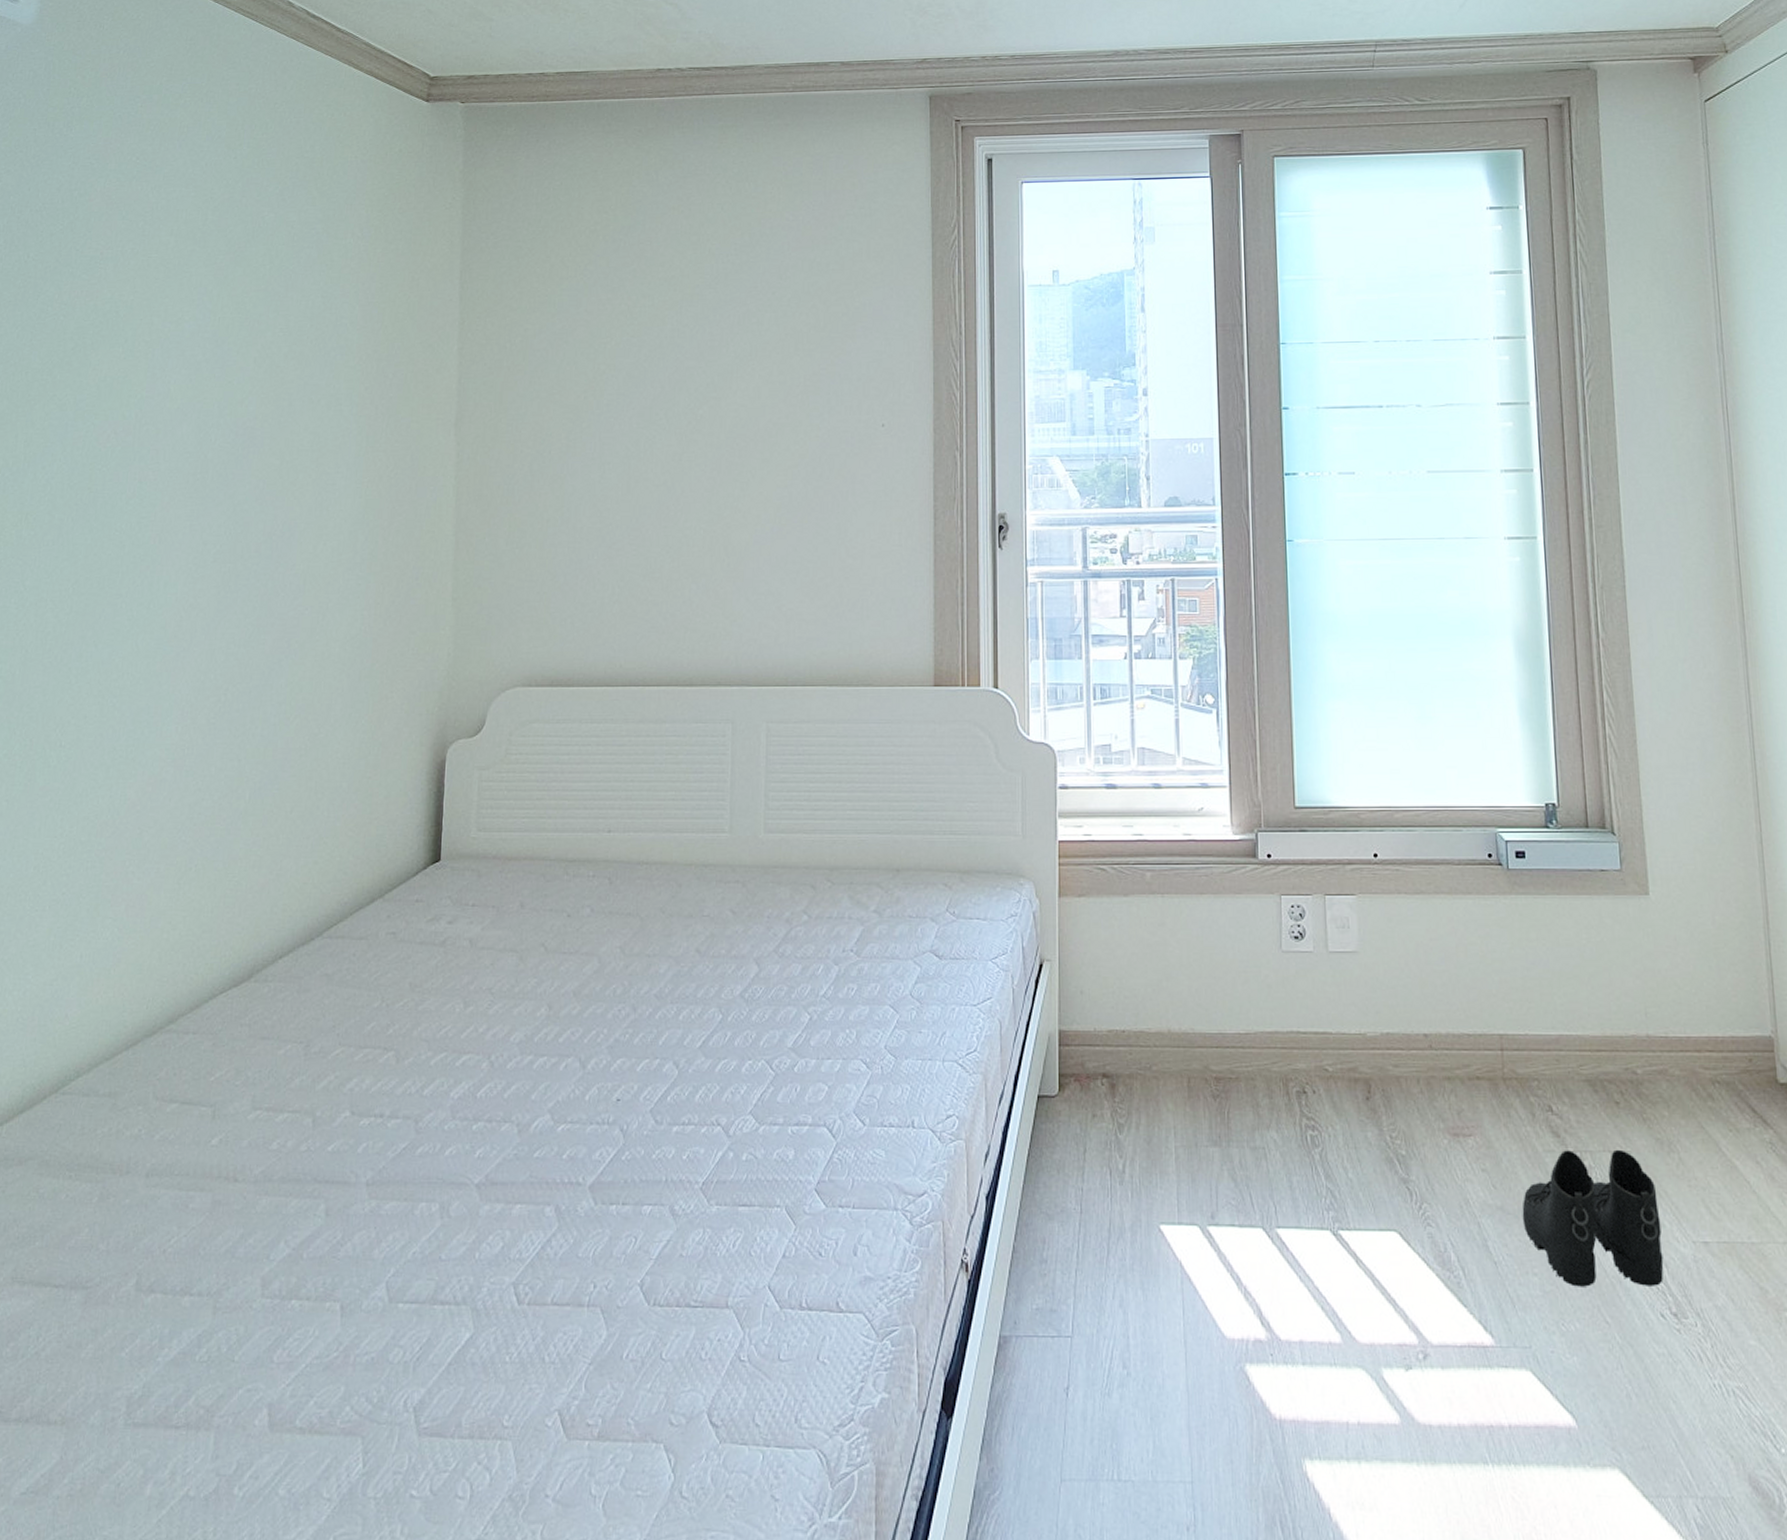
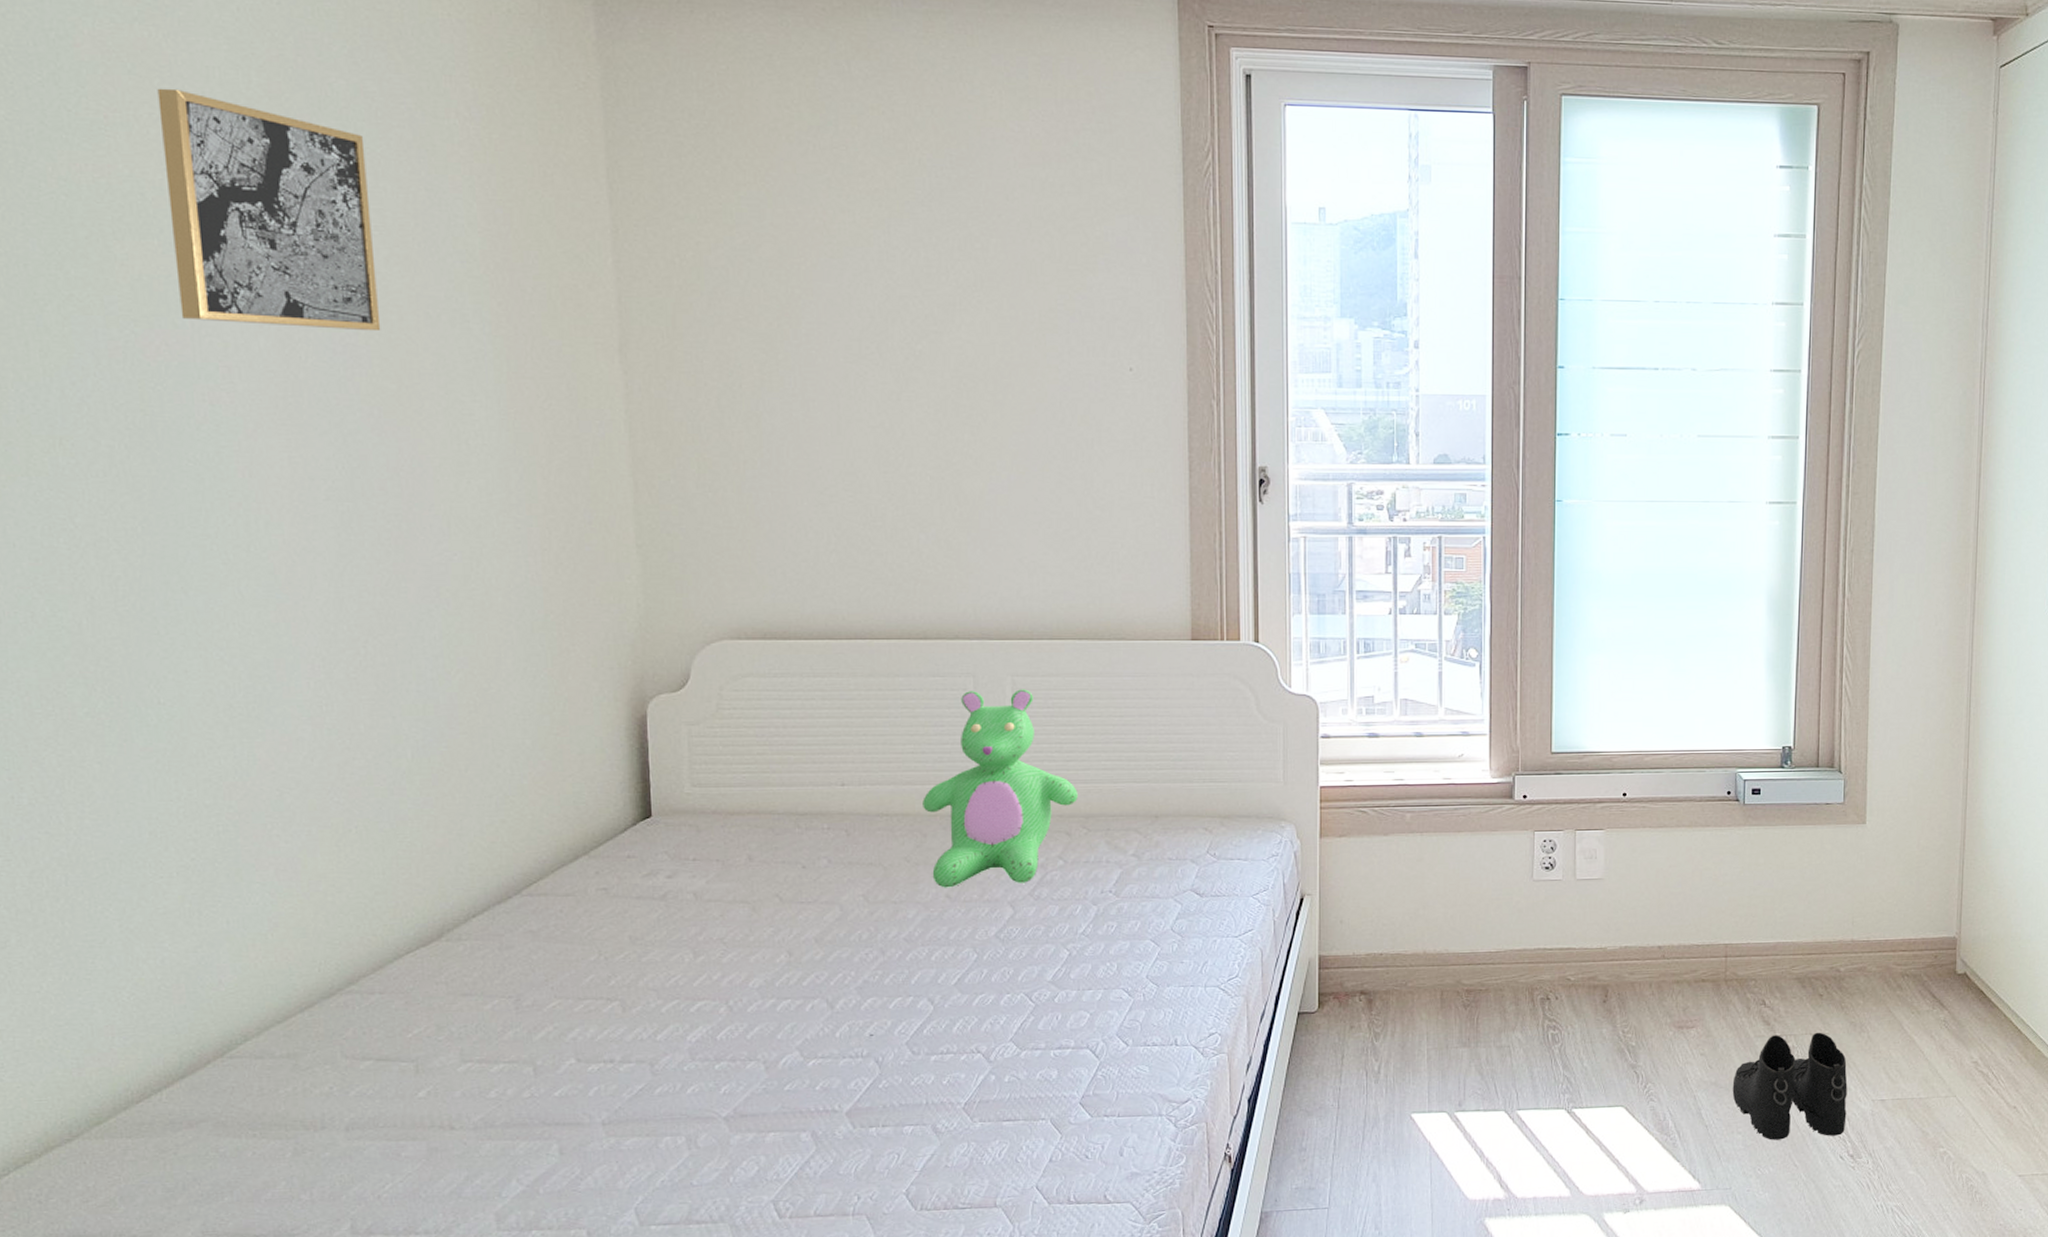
wall art: none [129,228,282,416] -> present [157,88,381,332]
teddy bear: none [680,736,823,942] -> present [922,689,1078,888]

